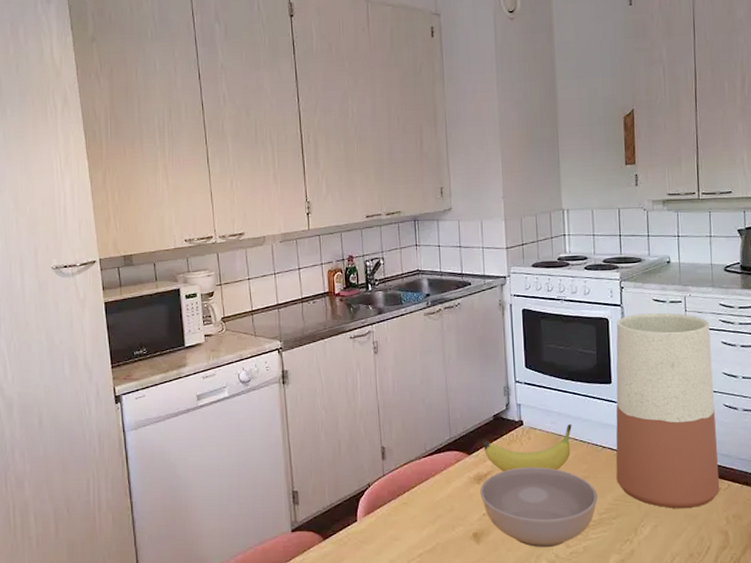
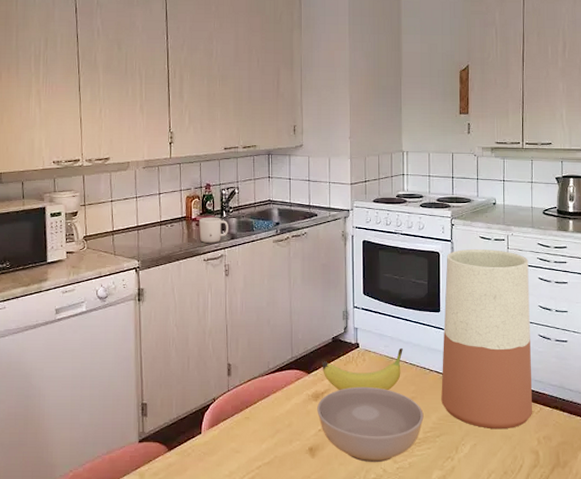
mug: none [343,291,375,319] -> present [199,217,228,243]

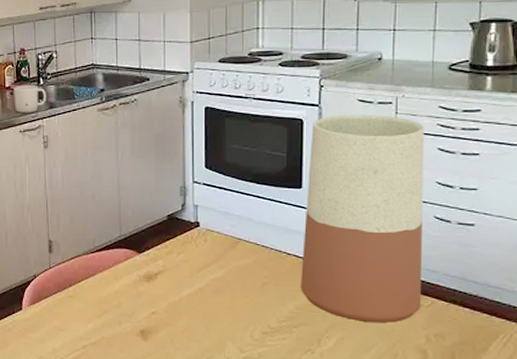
bowl: present [317,386,424,463] -> none [150,269,278,351]
fruit: present [322,347,403,391] -> none [155,227,253,275]

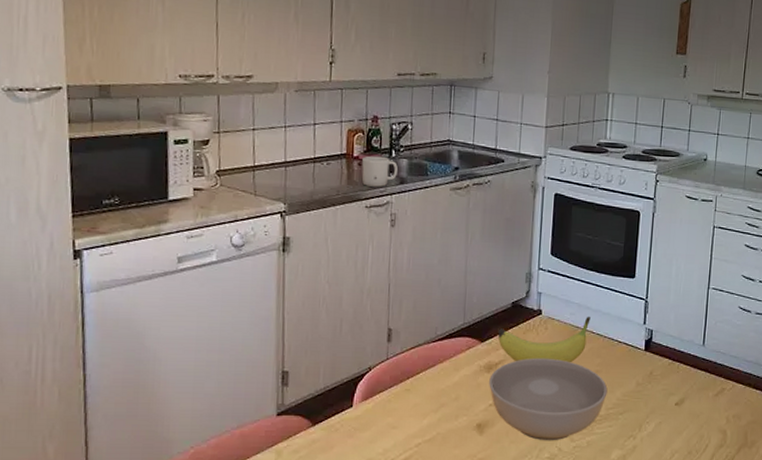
bowl: none [150,269,278,351] -> present [489,357,608,441]
fruit: none [155,227,253,275] -> present [497,316,591,363]
vase: present [301,114,425,323] -> none [628,209,736,406]

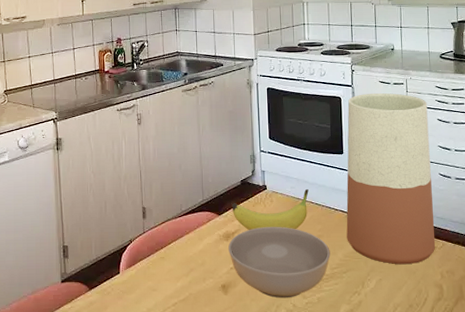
mug: present [361,156,398,187] -> none [112,69,139,94]
vase: none [628,209,736,406] -> present [346,92,435,264]

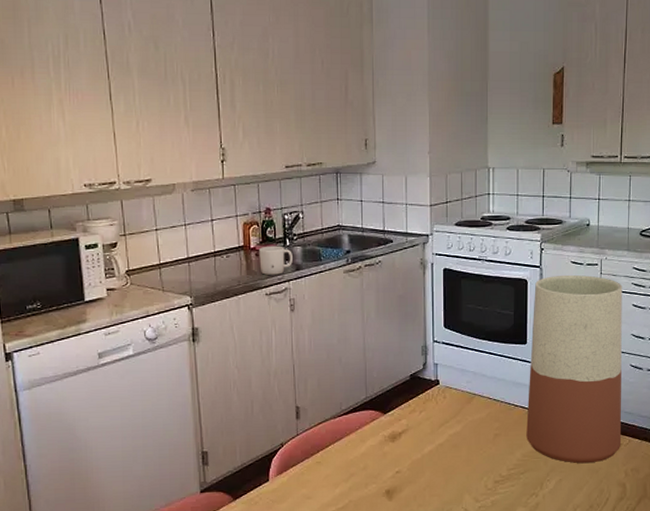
mug: none [112,69,139,94] -> present [259,246,293,275]
bowl: present [228,226,330,299] -> none [394,425,508,503]
fruit: present [231,188,309,231] -> none [399,383,486,431]

